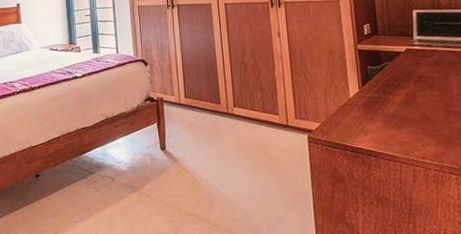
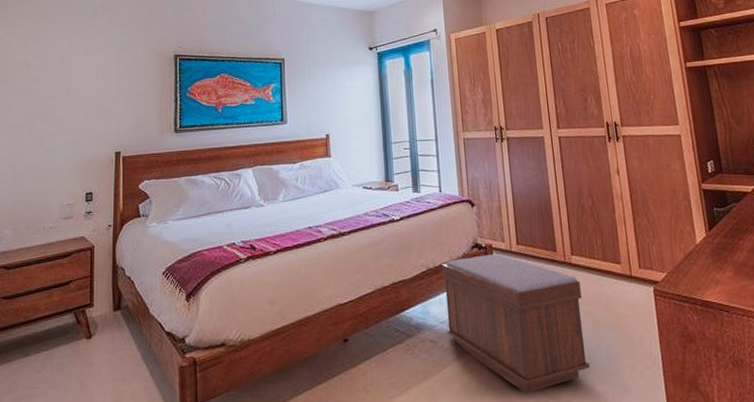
bench: none [119,106,248,222] -> present [442,254,590,394]

